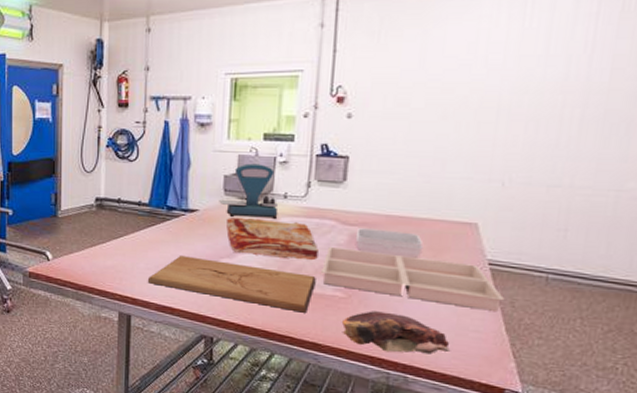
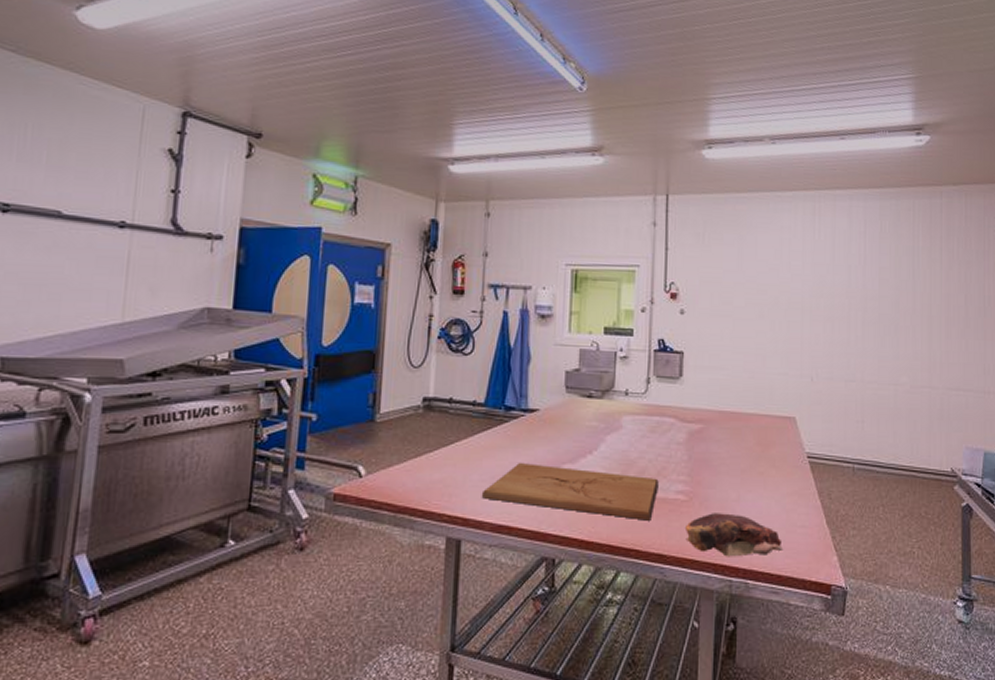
scale: present [219,163,279,220] -> none [560,358,621,419]
meat: present [226,217,318,261] -> none [567,416,660,462]
storage tray: present [321,246,505,313] -> none [663,445,823,506]
baking dish: present [355,228,423,258] -> none [693,425,753,454]

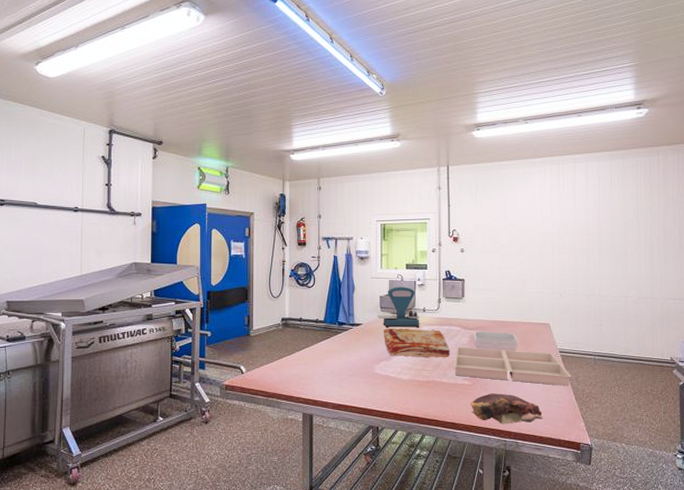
cutting board: present [481,463,659,521] -> none [325,361,450,400]
scale: none [560,358,621,419] -> present [377,286,420,329]
meat: none [567,416,660,462] -> present [383,328,450,358]
storage tray: none [663,445,823,506] -> present [453,346,572,387]
baking dish: none [693,425,753,454] -> present [474,331,518,351]

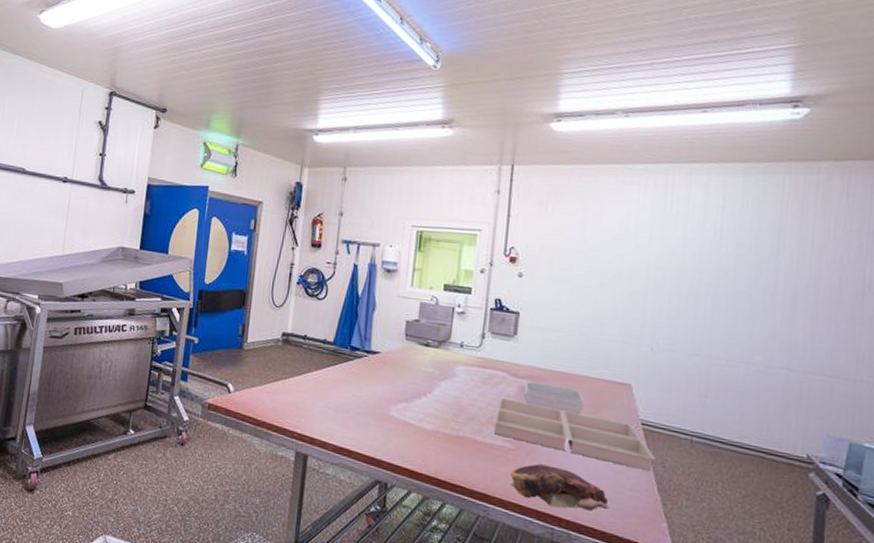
scale: present [377,286,420,329] -> none [400,311,456,368]
meat: present [383,328,450,358] -> none [405,362,490,410]

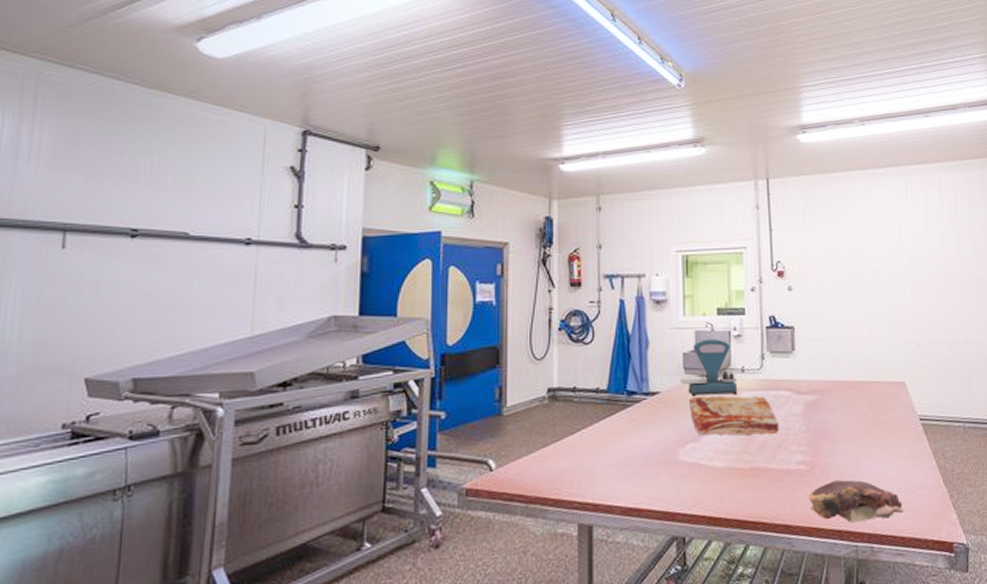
scale: none [400,311,456,368] -> present [680,339,738,398]
meat: none [405,362,490,410] -> present [688,396,779,436]
storage tray: present [492,397,657,472] -> none [784,417,938,466]
baking dish: present [524,381,584,414] -> none [809,395,867,422]

